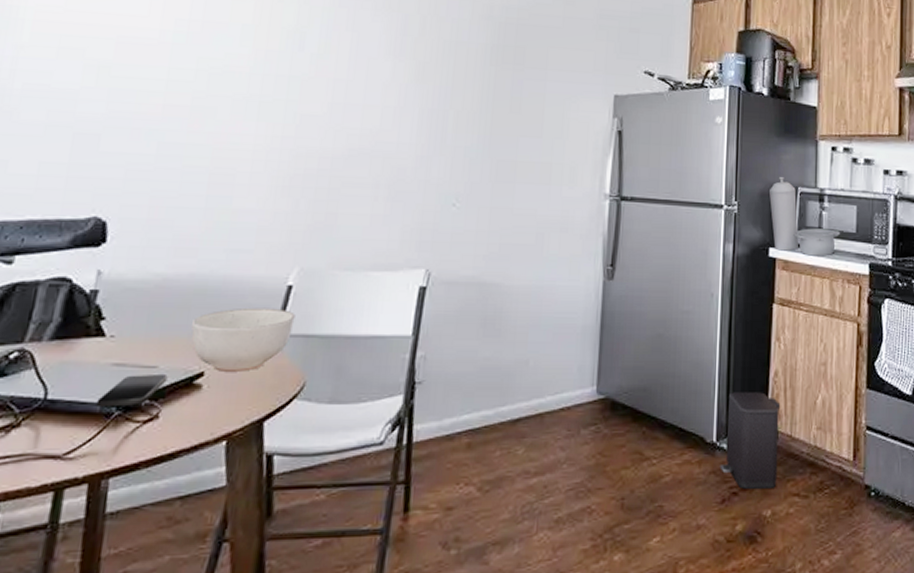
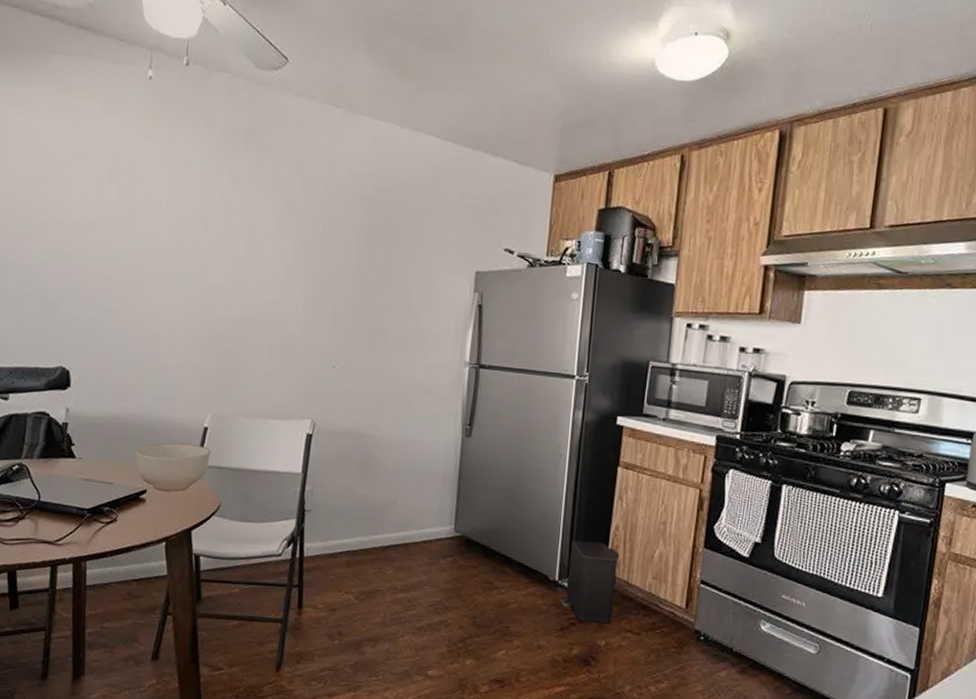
smartphone: present [96,375,168,408] -> none [73,488,121,511]
canister: present [769,177,799,251] -> none [620,351,648,421]
cooking pot: present [793,228,841,257] -> none [642,400,690,427]

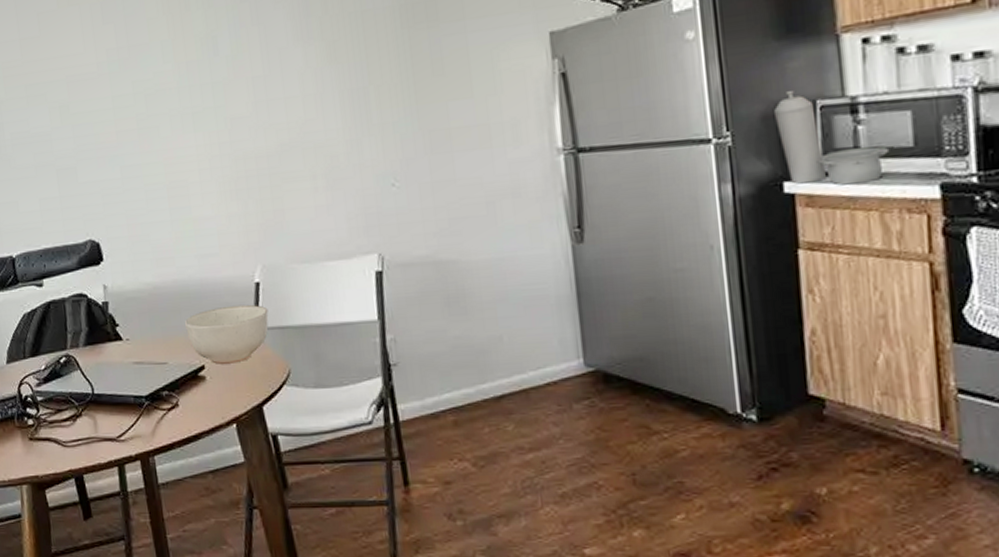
pedal bin: present [560,540,620,623] -> none [749,354,831,464]
canister: none [620,351,648,421] -> present [774,91,826,184]
cooking pot: none [642,400,690,427] -> present [816,146,890,186]

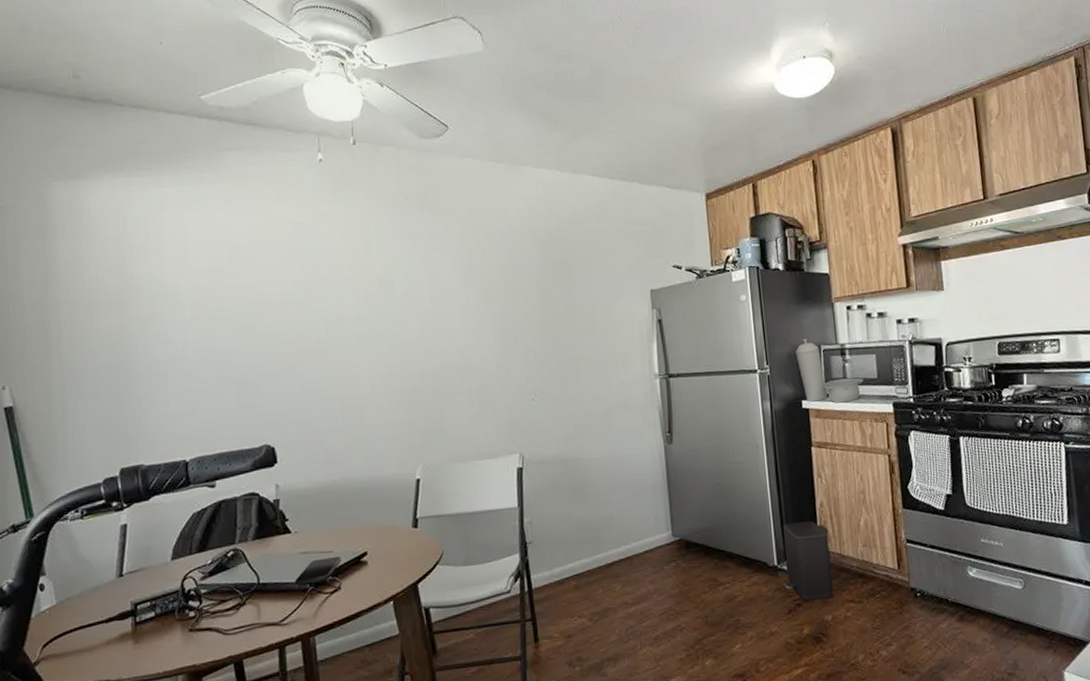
smartphone: none [129,369,178,399] -> present [295,556,342,586]
bowl: present [185,304,269,364] -> none [351,497,427,550]
pedal bin: none [749,354,831,464] -> present [783,521,834,601]

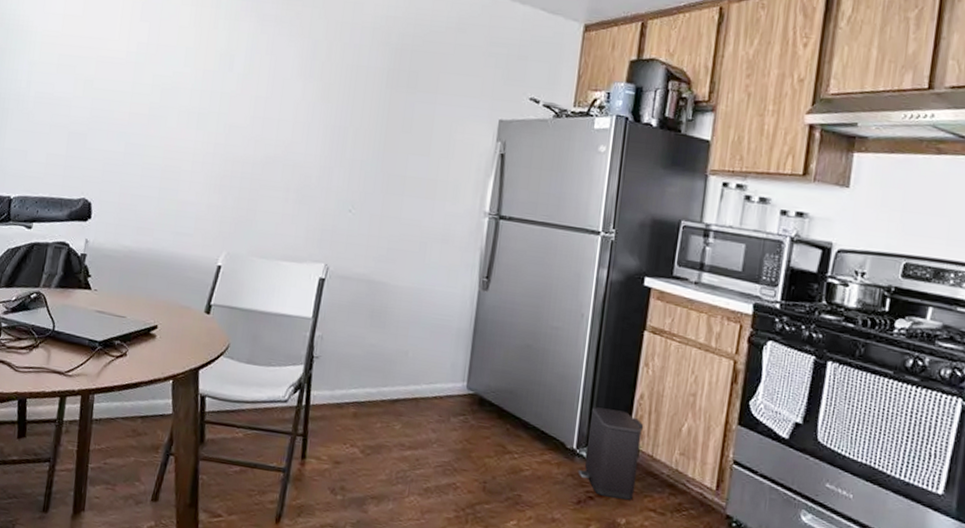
smartphone: present [295,556,342,586] -> none [85,320,133,344]
canister: present [796,339,827,402] -> none [649,209,679,283]
cooking pot: present [822,377,864,403] -> none [672,262,725,292]

